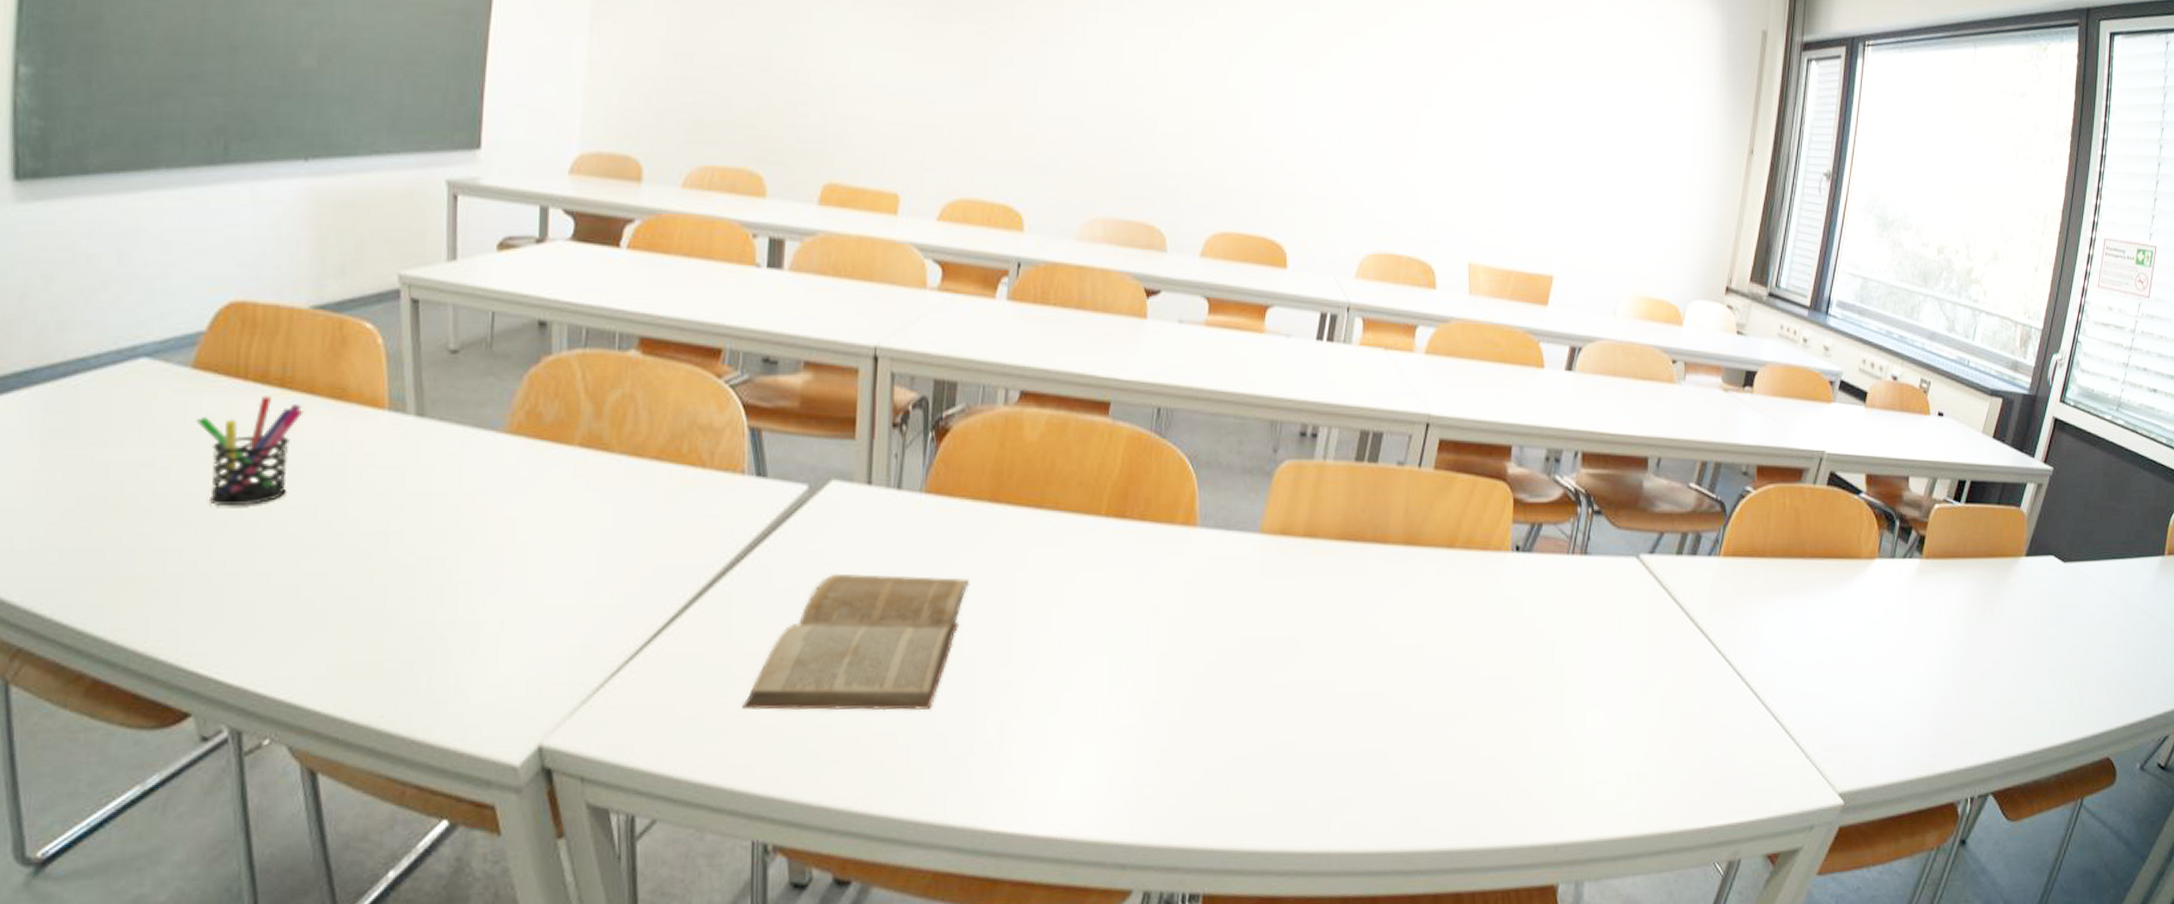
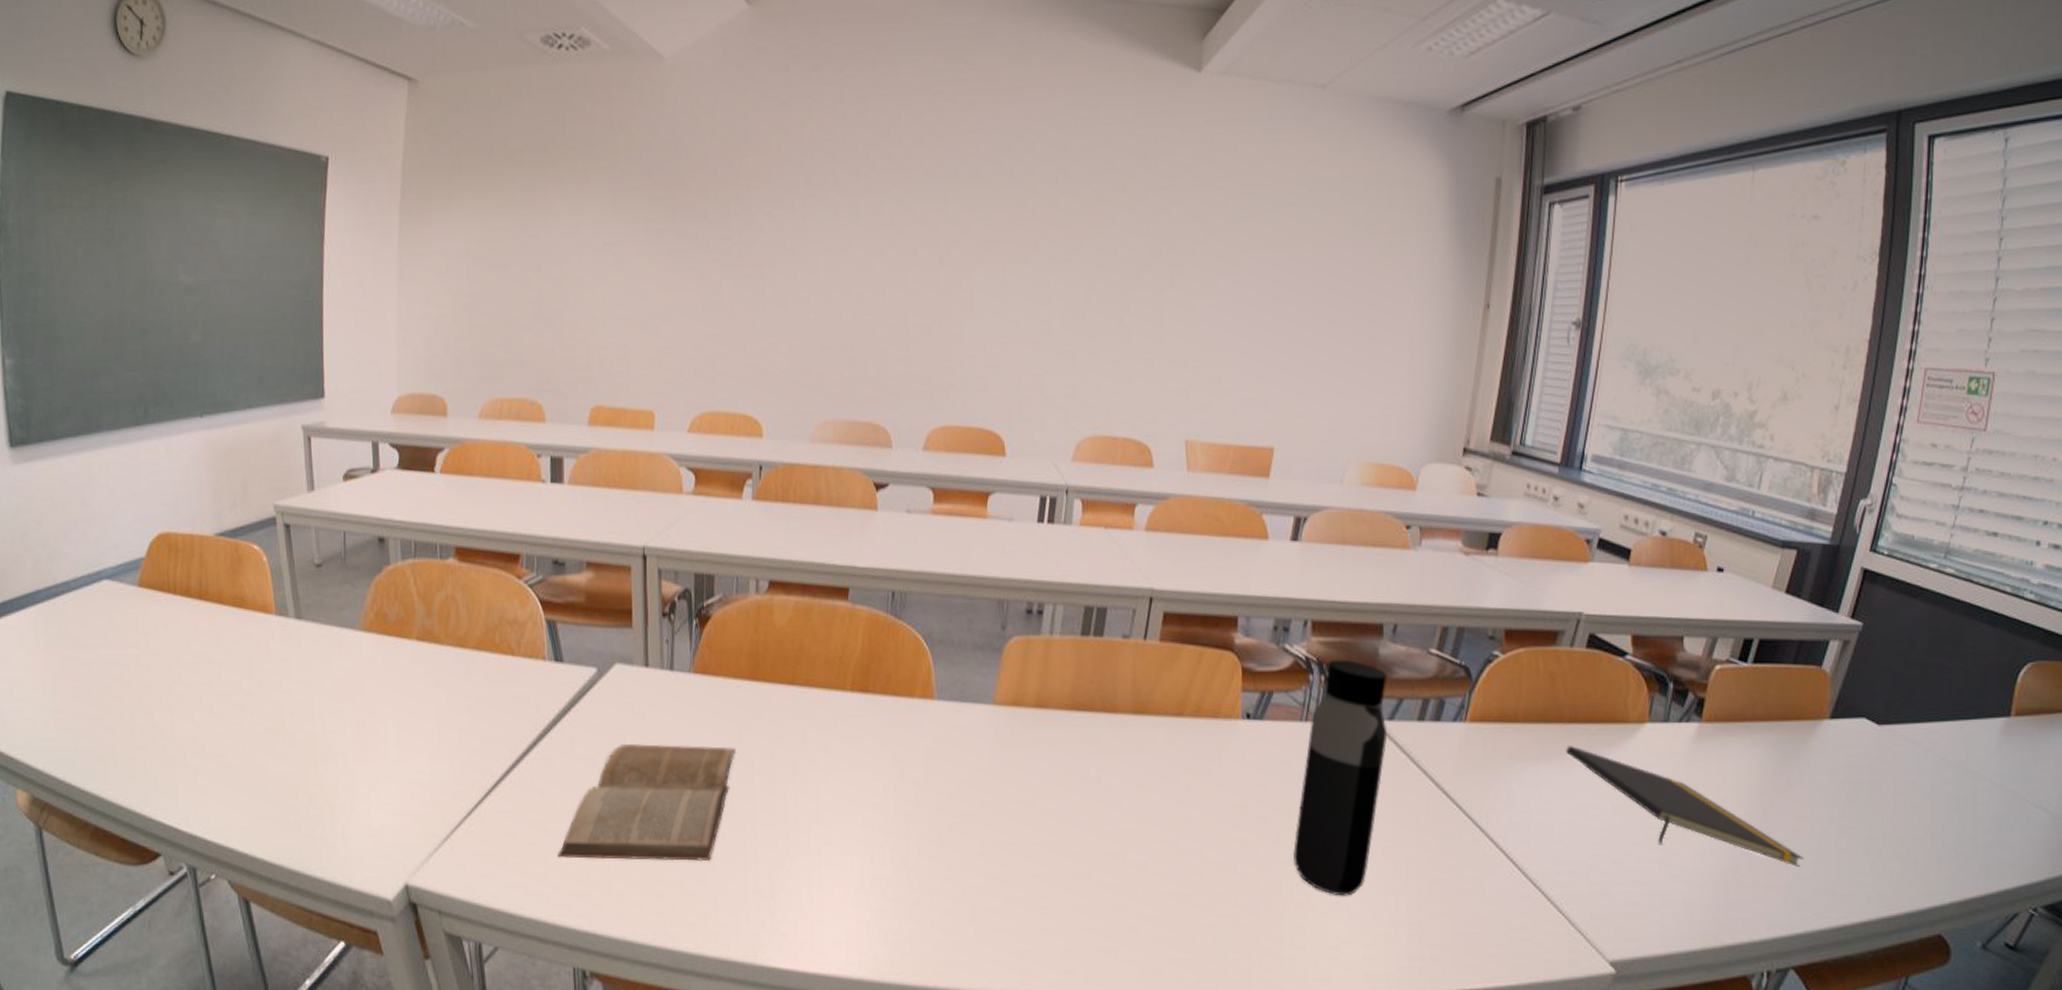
pen holder: present [196,396,304,507] -> none [144,606,217,694]
water bottle: none [1555,492,1650,735] -> present [1293,659,1388,897]
notepad: none [1807,580,2003,697] -> present [1566,745,1804,868]

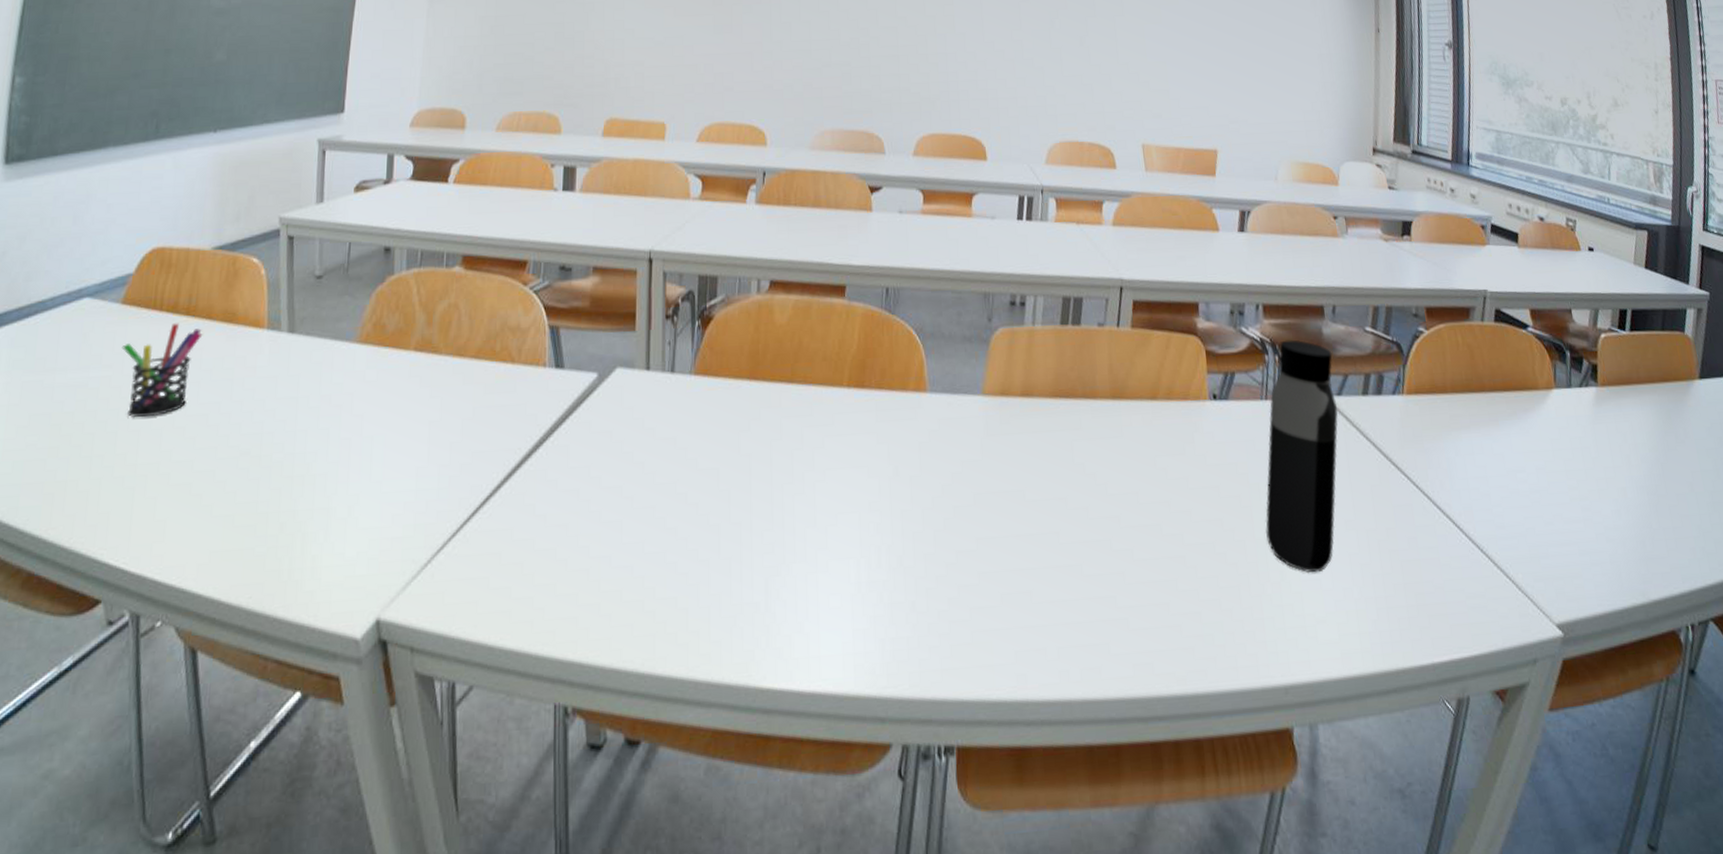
pen holder: none [144,606,217,694] -> present [121,323,203,418]
book: present [558,743,735,862] -> none [545,449,734,580]
notepad: present [1566,745,1804,868] -> none [1490,412,1702,520]

